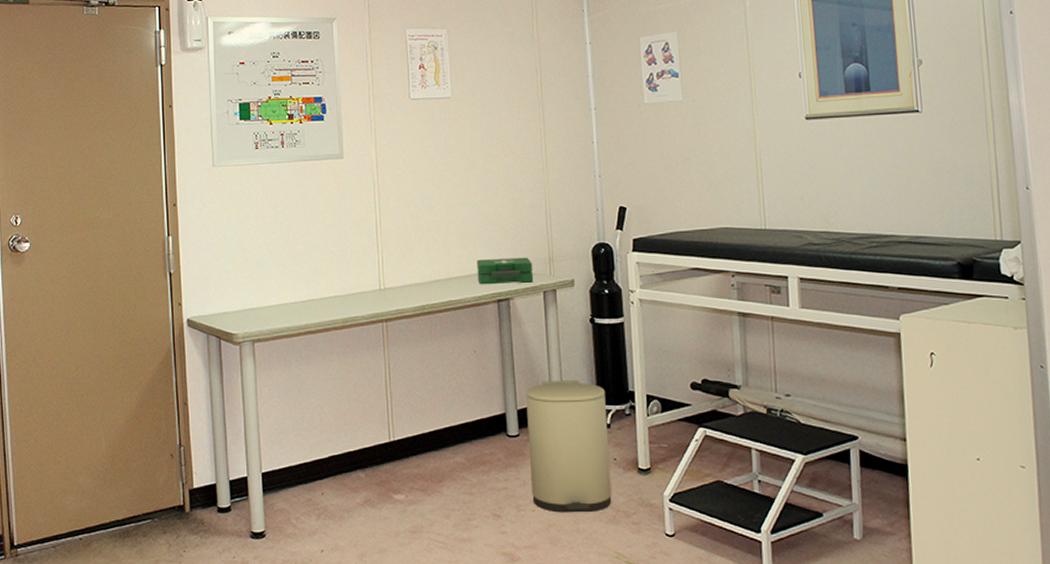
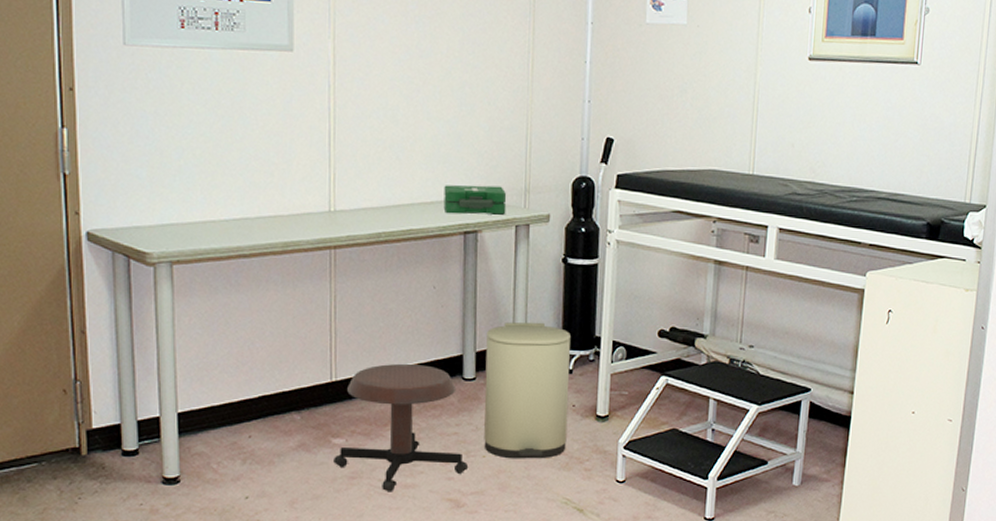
stool: none [396,422,520,546] -> present [334,363,469,492]

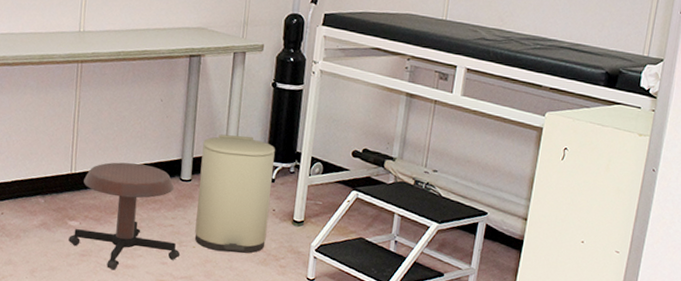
first-aid kit: present [443,185,507,215] -> none [174,15,228,43]

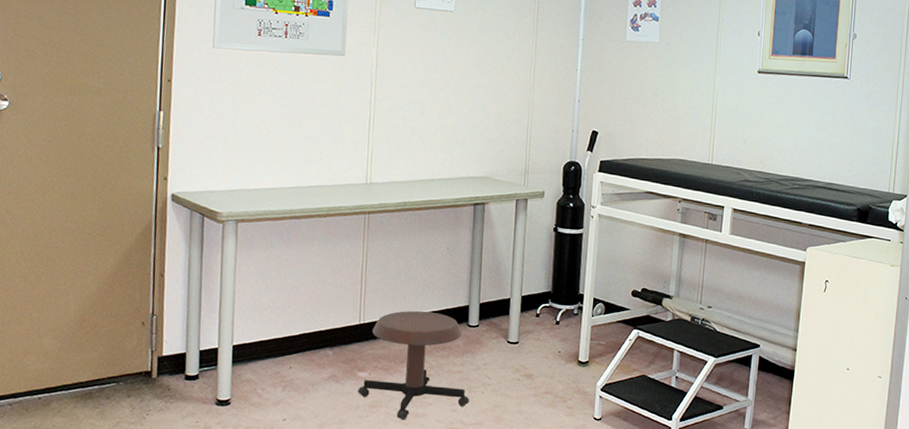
pedal bin: present [195,134,275,253] -> none [483,279,559,396]

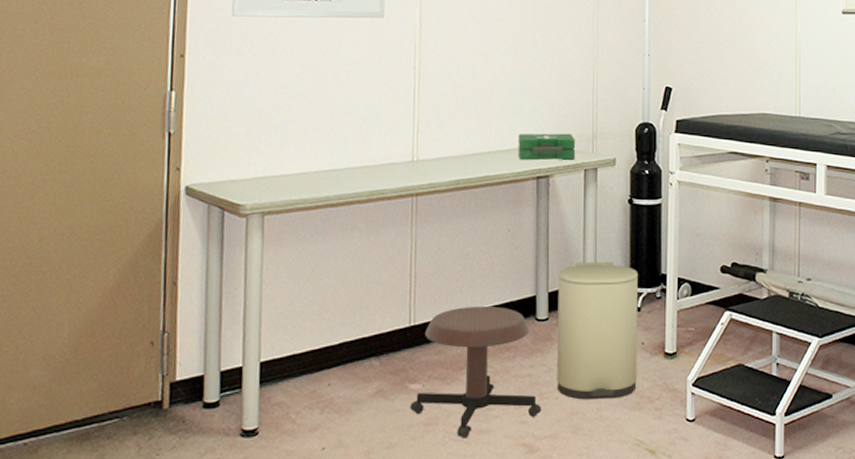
first-aid kit: none [458,165,510,191] -> present [518,133,576,161]
pedal bin: none [483,279,559,396] -> present [557,261,638,400]

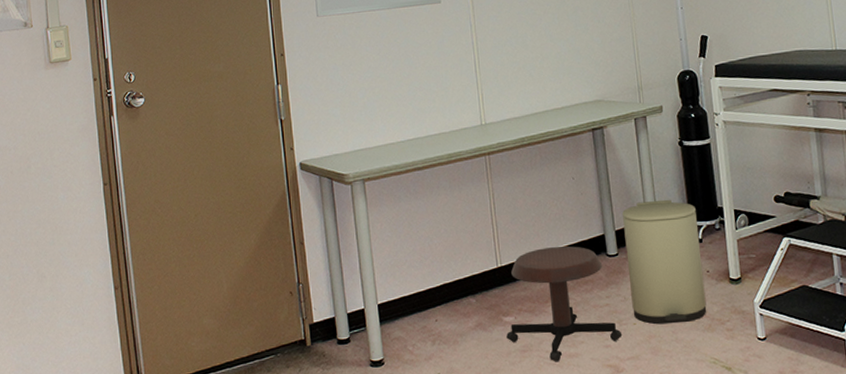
first-aid kit: present [518,133,576,161] -> none [571,87,625,116]

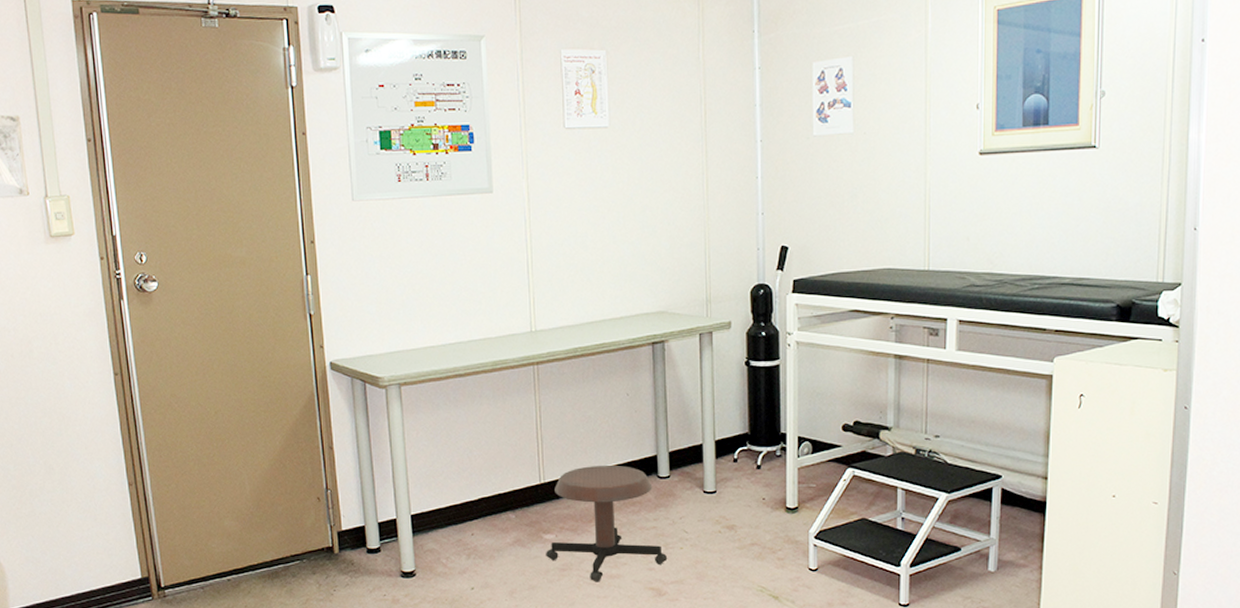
pedal bin: present [622,199,707,325] -> none [678,422,759,550]

